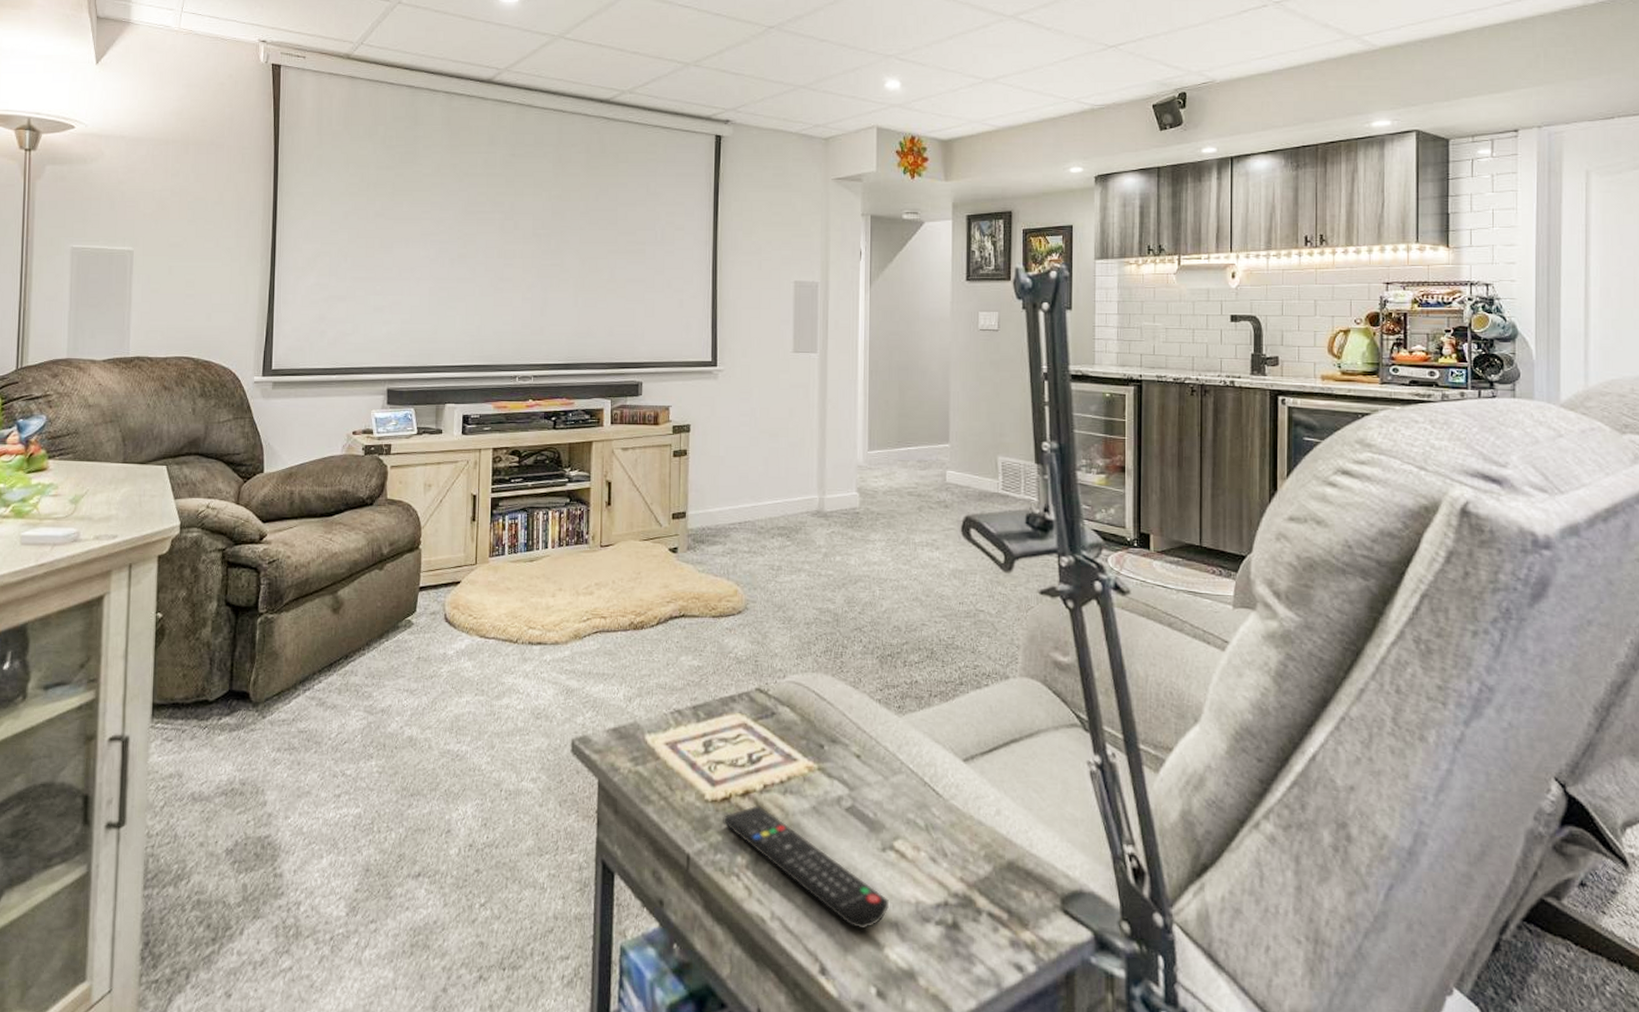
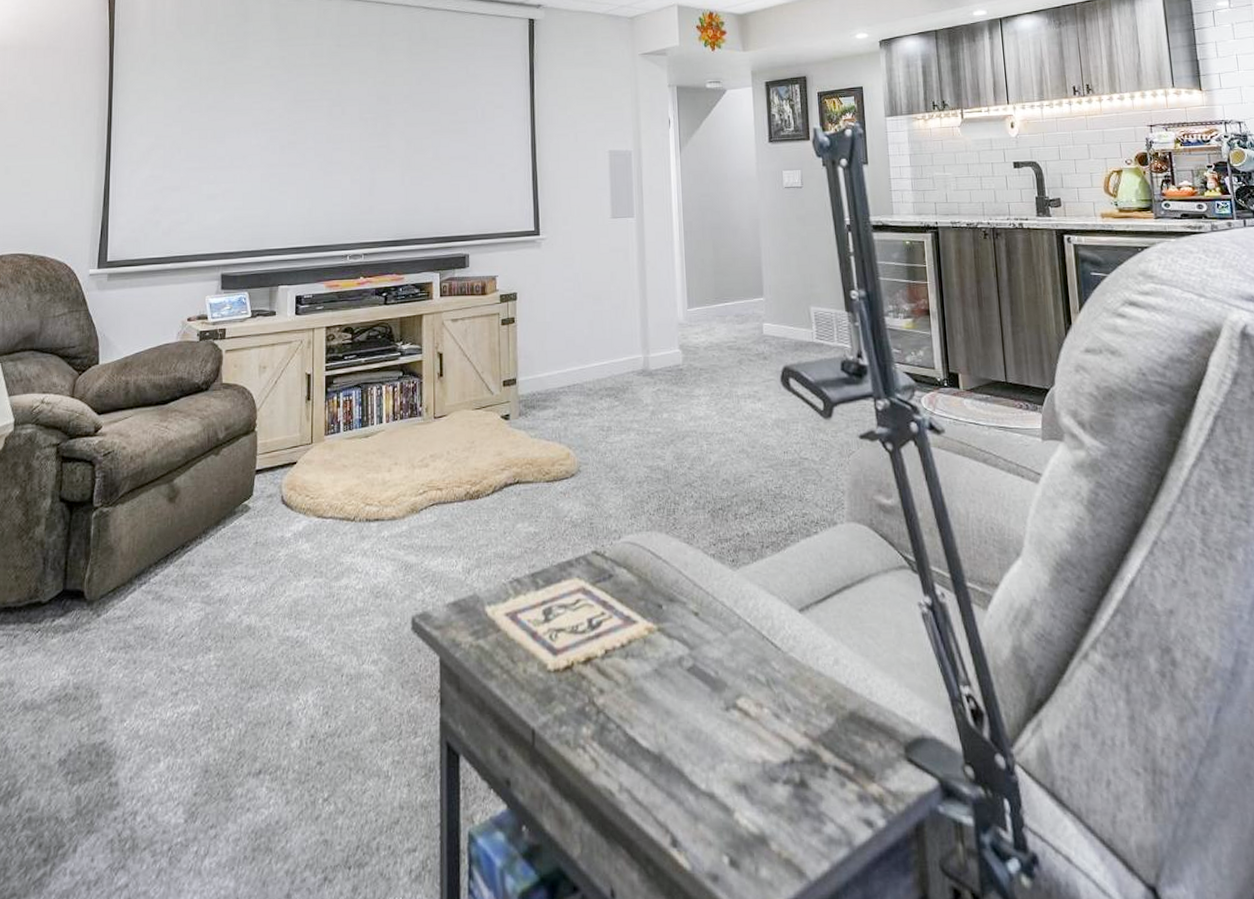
remote control: present [723,805,889,930] -> none [566,672,736,795]

